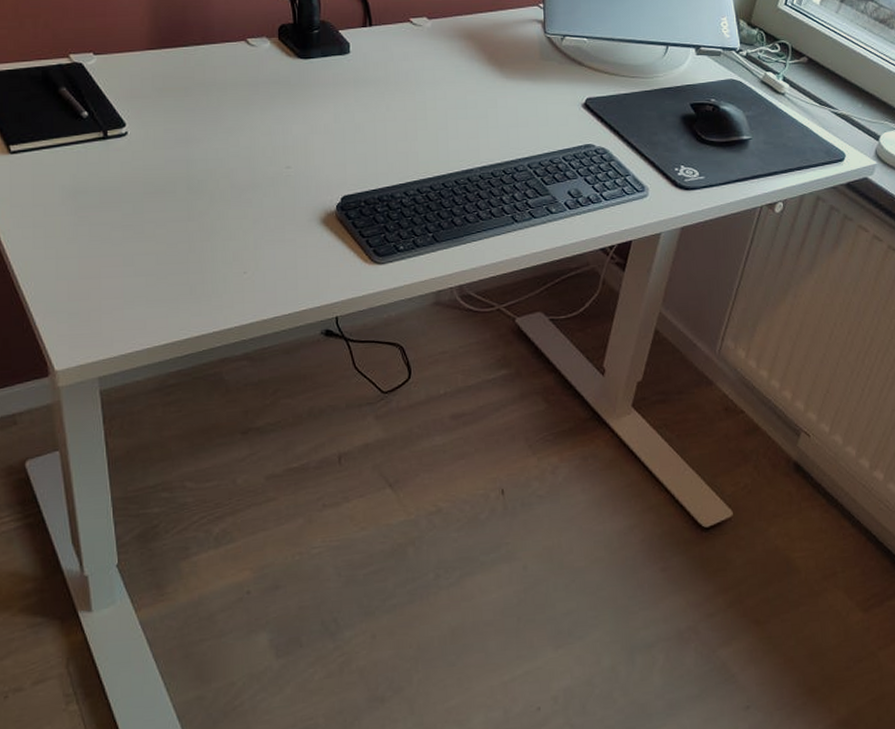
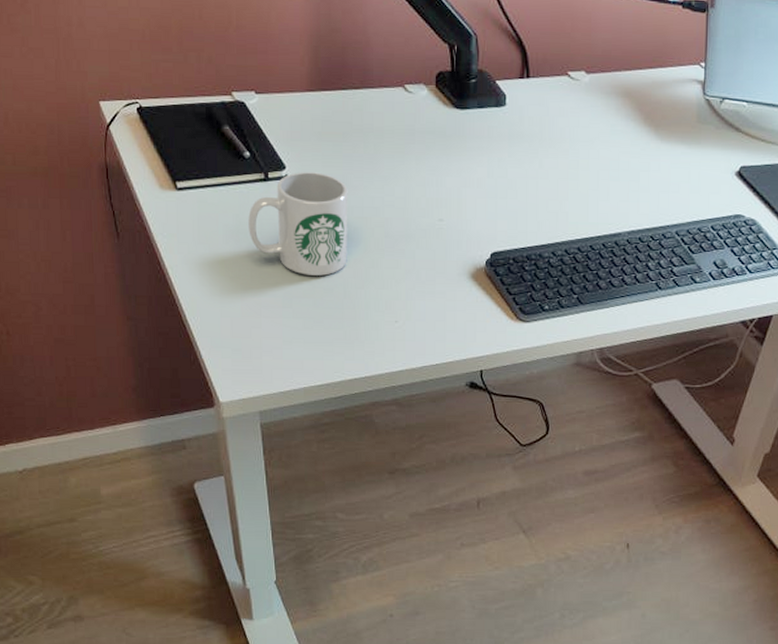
mug: none [86,128,192,232] -> present [248,172,348,276]

